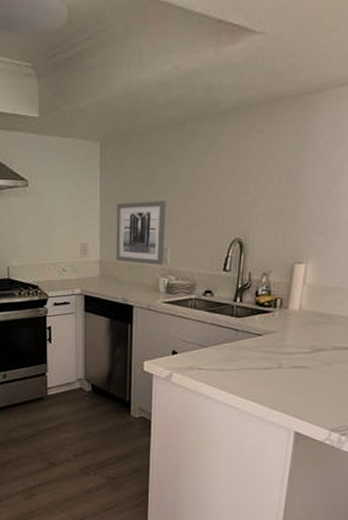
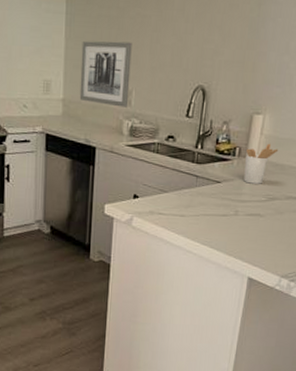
utensil holder: none [286,292,324,335] -> present [244,143,279,184]

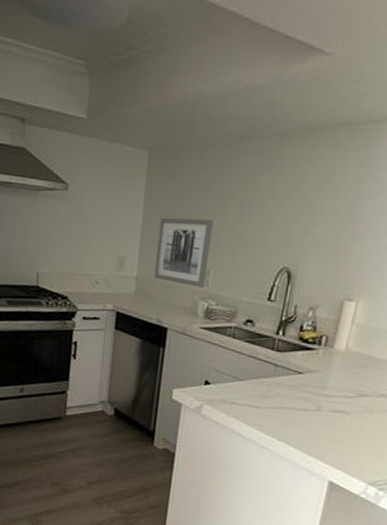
utensil holder: present [244,143,279,184] -> none [329,333,372,378]

